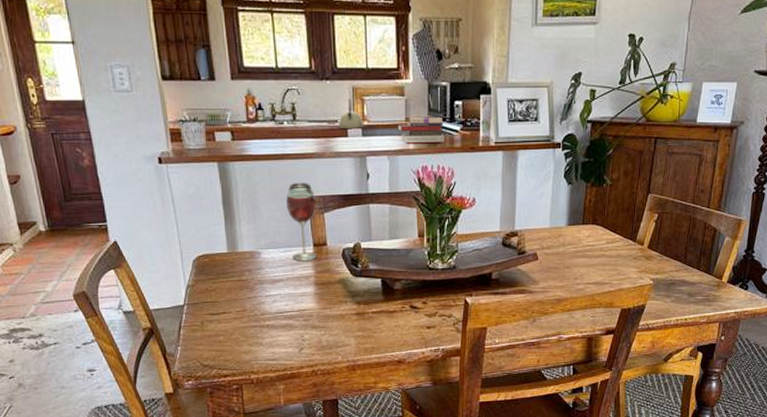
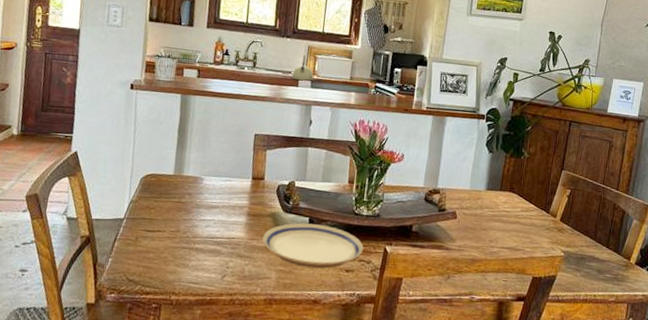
wineglass: present [286,183,316,262] -> none [231,120,262,192]
plate: none [335,285,442,330] -> present [262,223,363,269]
books: present [398,116,445,145] -> none [343,76,383,104]

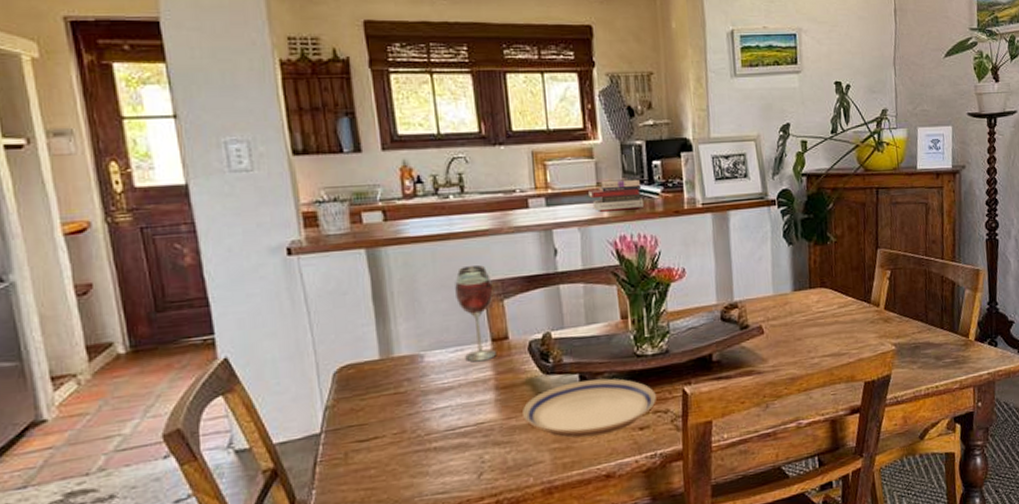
wineglass: none [231,120,262,192] -> present [455,265,496,362]
kettle: present [291,53,314,81] -> none [516,162,549,200]
books: none [343,76,383,104] -> present [588,179,645,213]

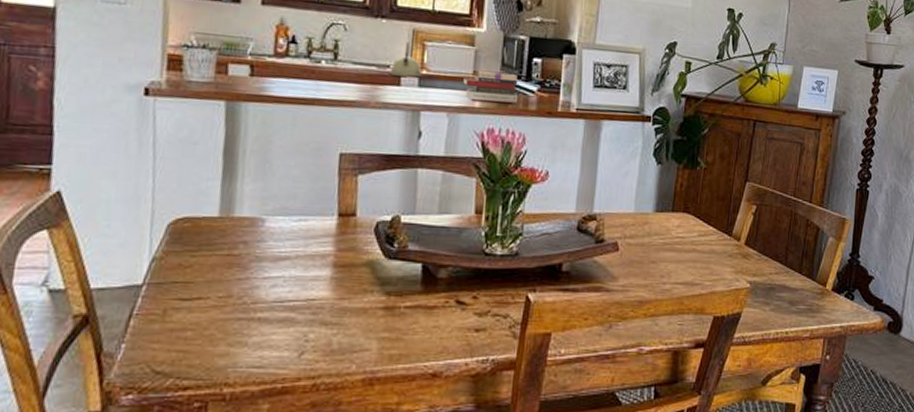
wineglass: present [455,265,496,362] -> none [308,135,350,235]
kettle: none [516,162,549,200] -> present [389,40,423,78]
plate: present [523,378,656,438] -> none [357,271,498,331]

